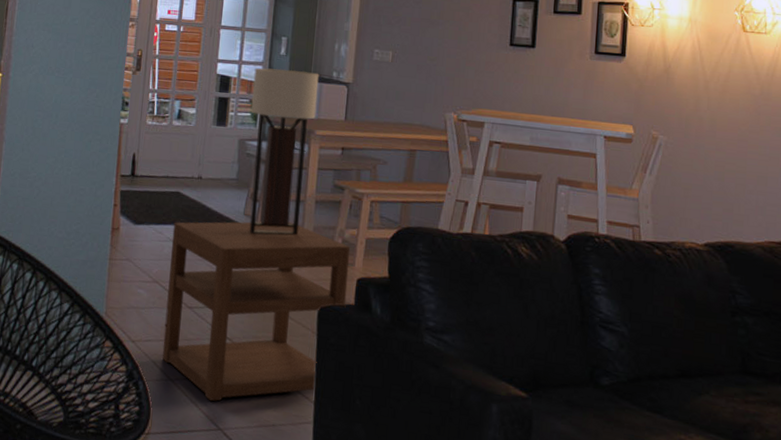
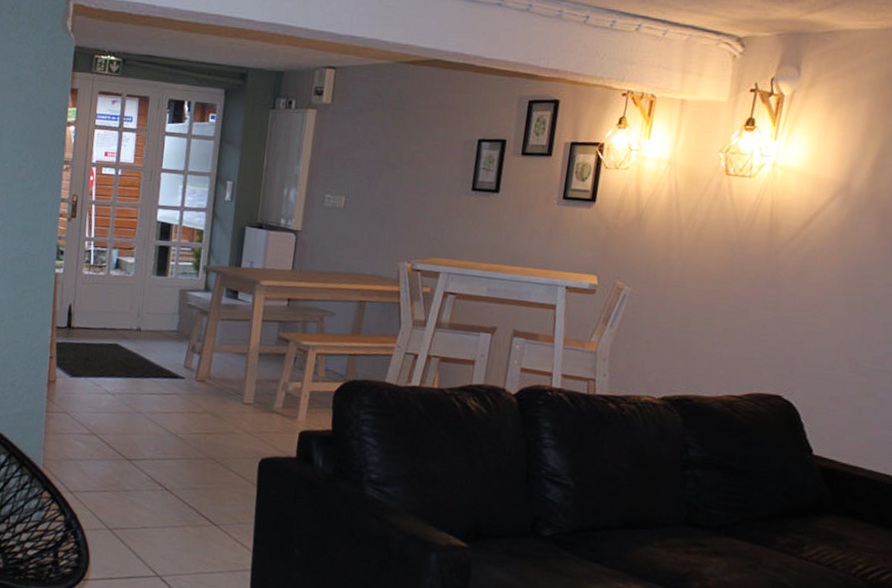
nightstand: present [162,221,351,402] -> none [100,374,294,550]
table lamp: present [249,67,319,236] -> none [189,214,266,389]

